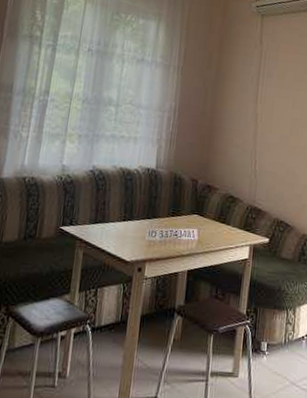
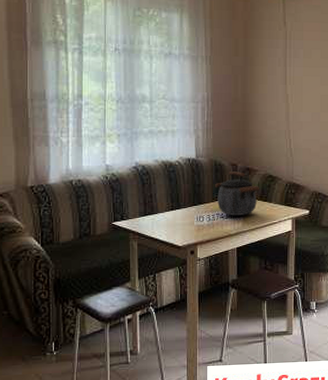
kettle: none [172,187,219,236] -> present [215,171,260,216]

